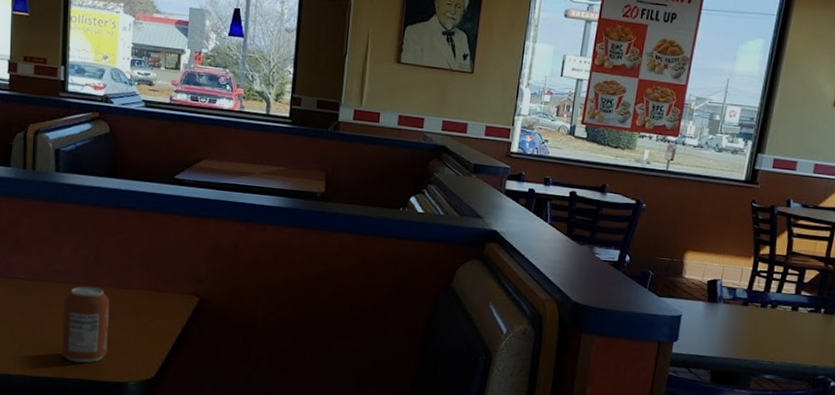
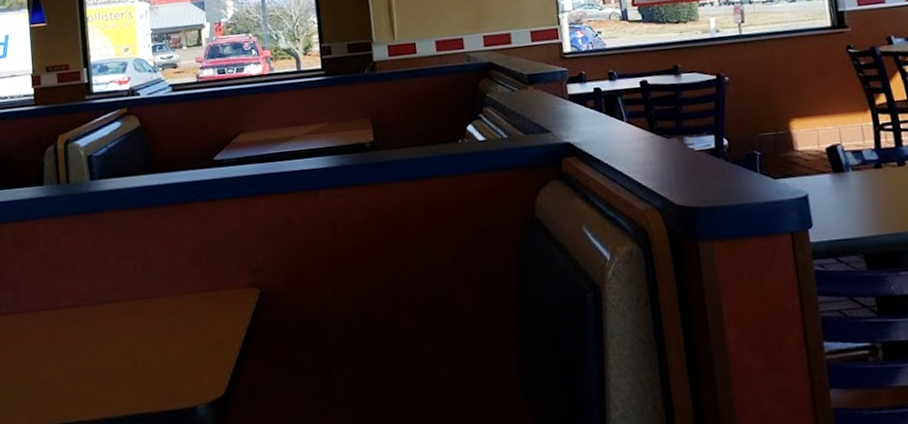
can: present [62,286,110,363] -> none [115,300,169,394]

